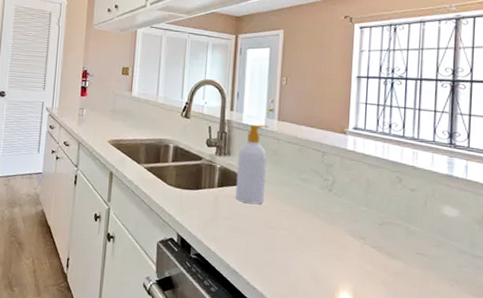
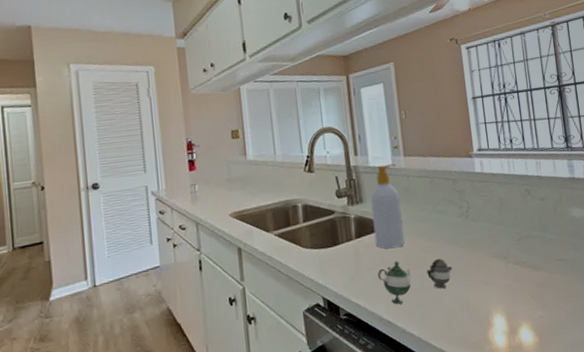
teapot: none [232,216,307,258] -> present [377,258,453,305]

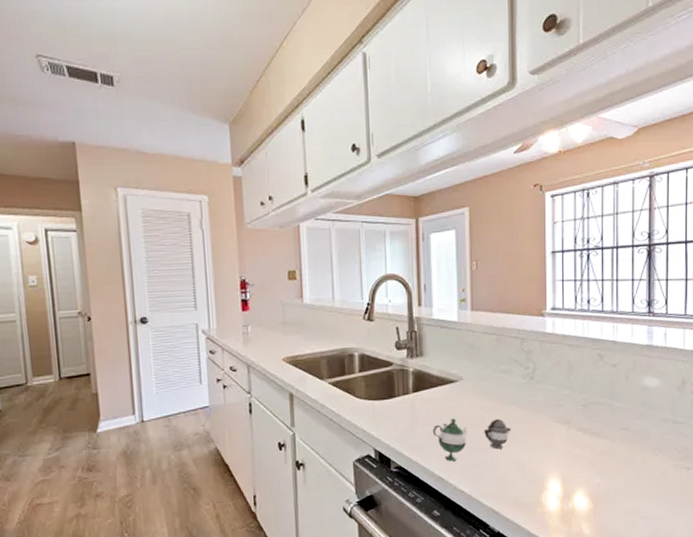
soap bottle: present [370,163,405,249] -> none [431,317,464,406]

